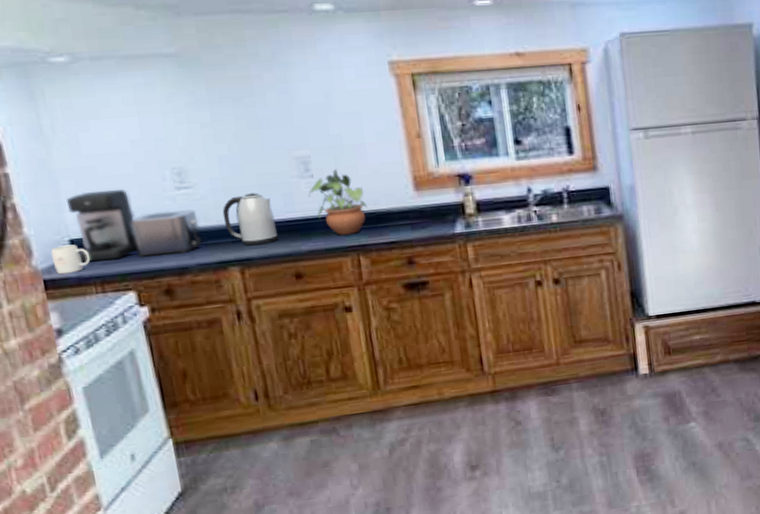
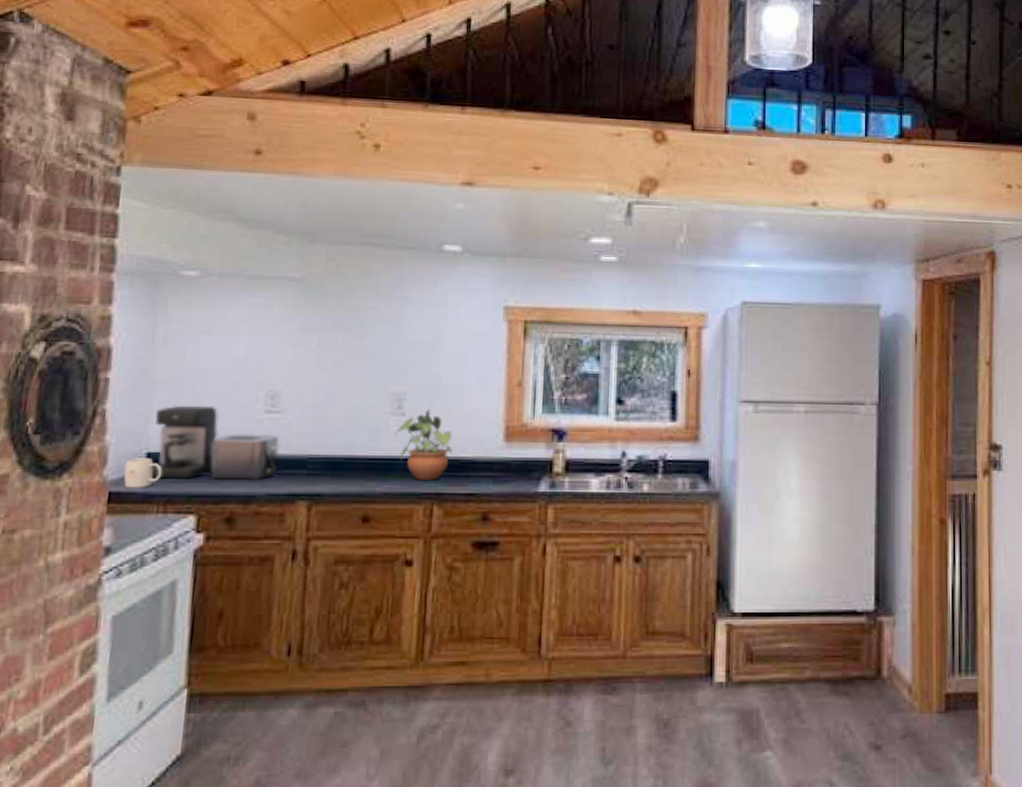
kettle: present [222,193,279,246] -> none [304,425,356,481]

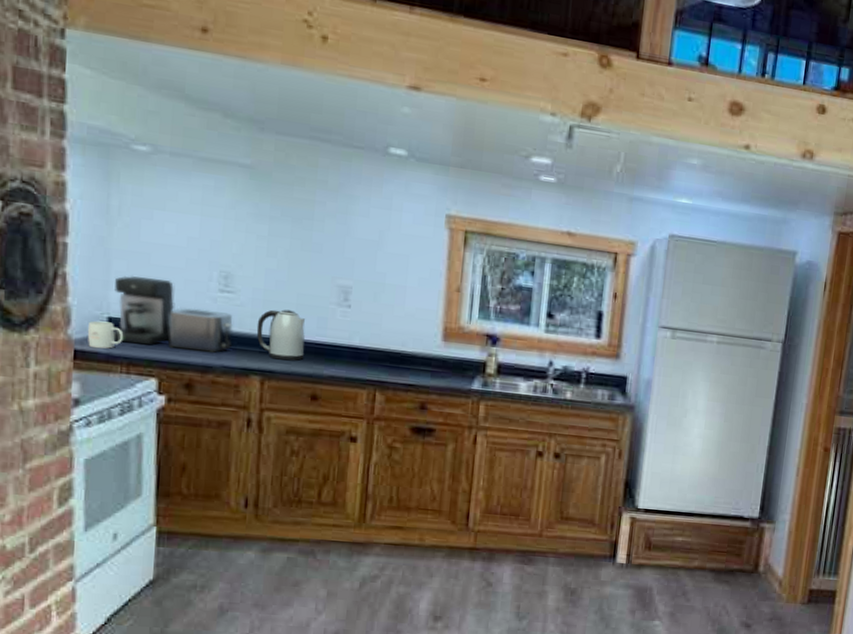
kettle: none [304,425,356,481] -> present [256,309,305,361]
potted plant: present [395,408,453,480] -> none [341,303,395,369]

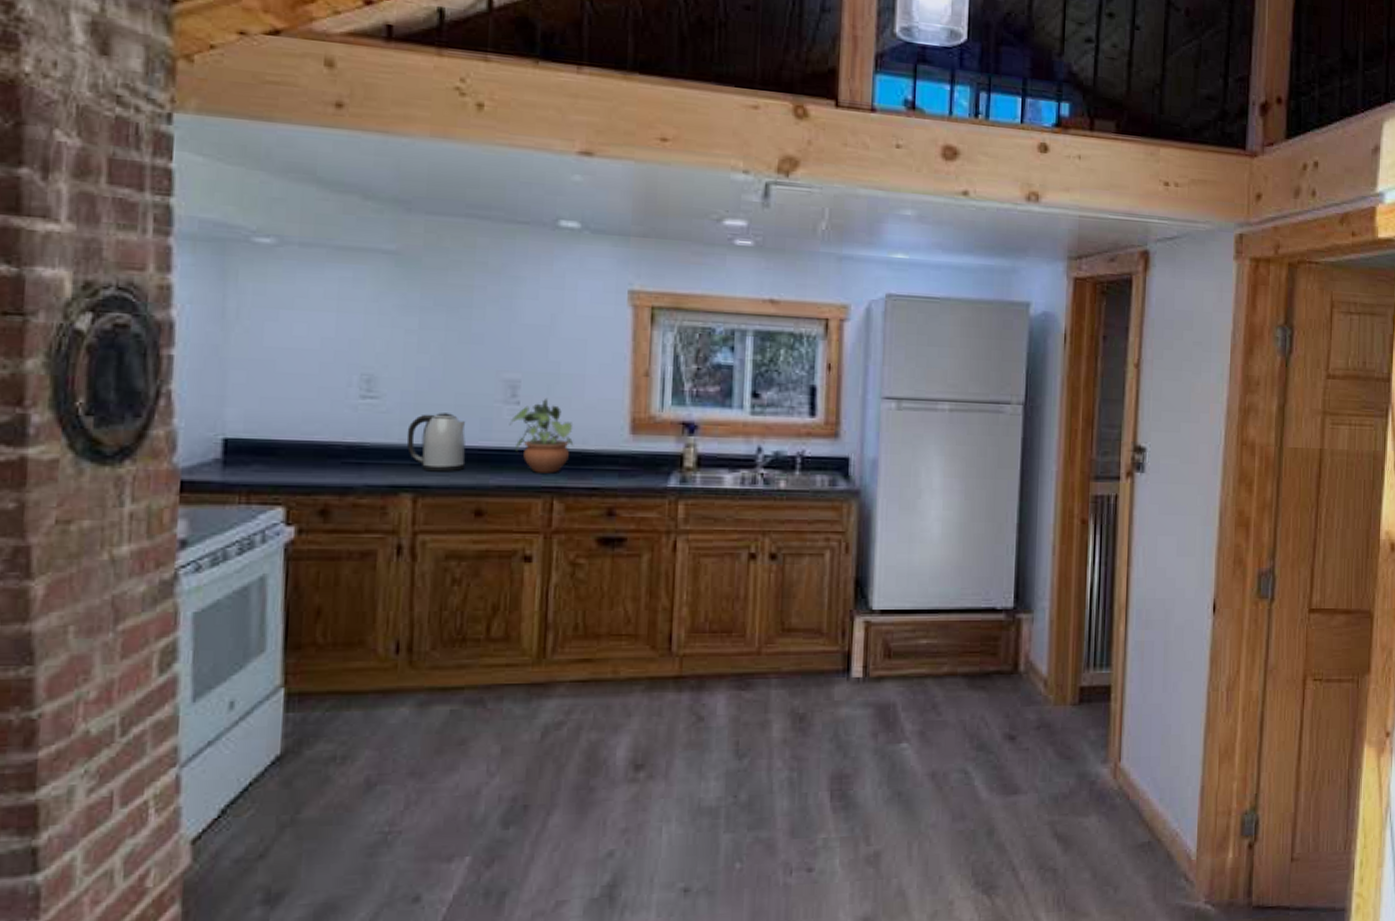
mug: present [87,321,124,349] -> none [197,444,243,477]
coffee maker: present [113,275,174,345] -> none [230,387,305,468]
toaster: present [167,308,233,353] -> none [297,420,377,470]
potted plant: none [341,303,395,369] -> present [509,397,574,473]

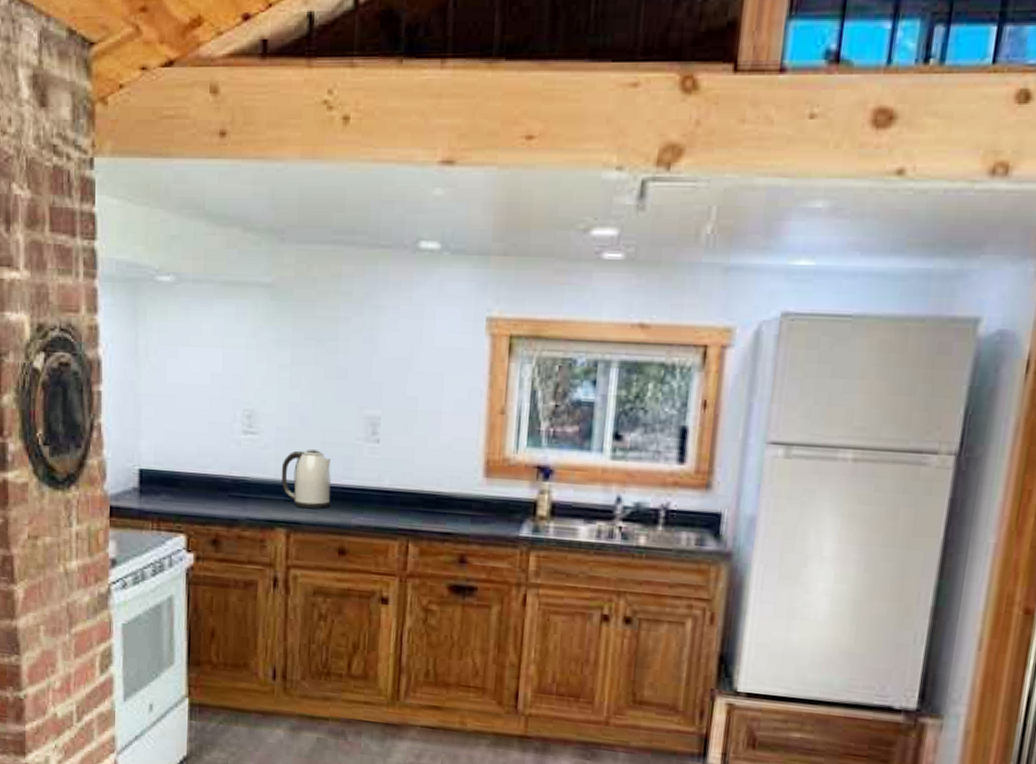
potted plant: present [509,397,574,473] -> none [369,436,429,516]

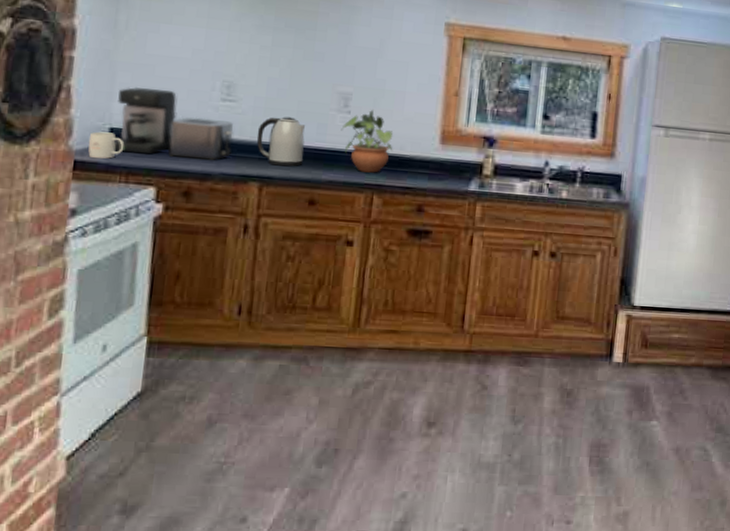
mug: none [121,474,154,505] -> present [88,131,125,159]
coffee maker: none [144,421,200,498] -> present [114,86,176,154]
toaster: none [194,454,257,503] -> present [167,117,233,160]
potted plant: none [369,436,429,516] -> present [341,109,393,173]

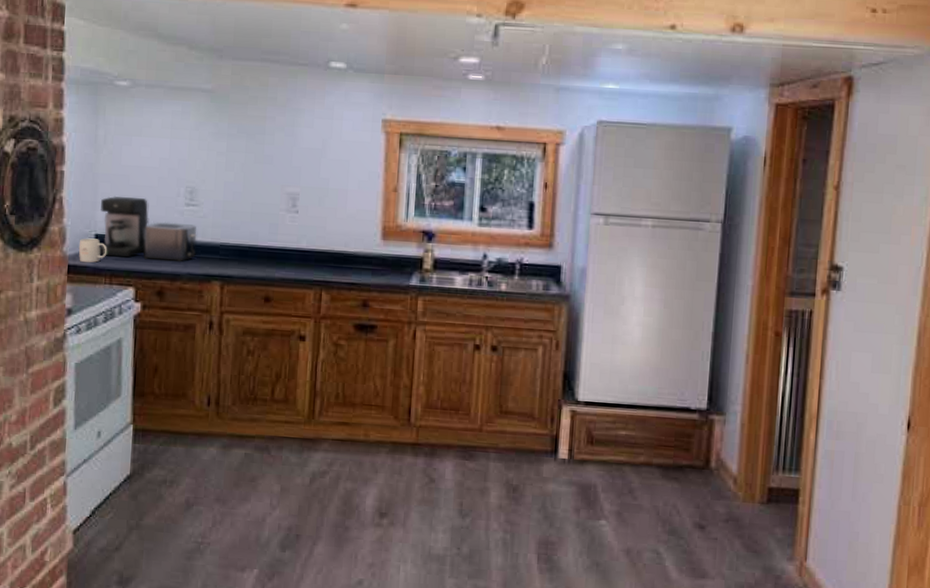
kettle: present [256,117,305,167] -> none [217,218,259,266]
potted plant: present [341,109,393,173] -> none [290,208,338,270]

